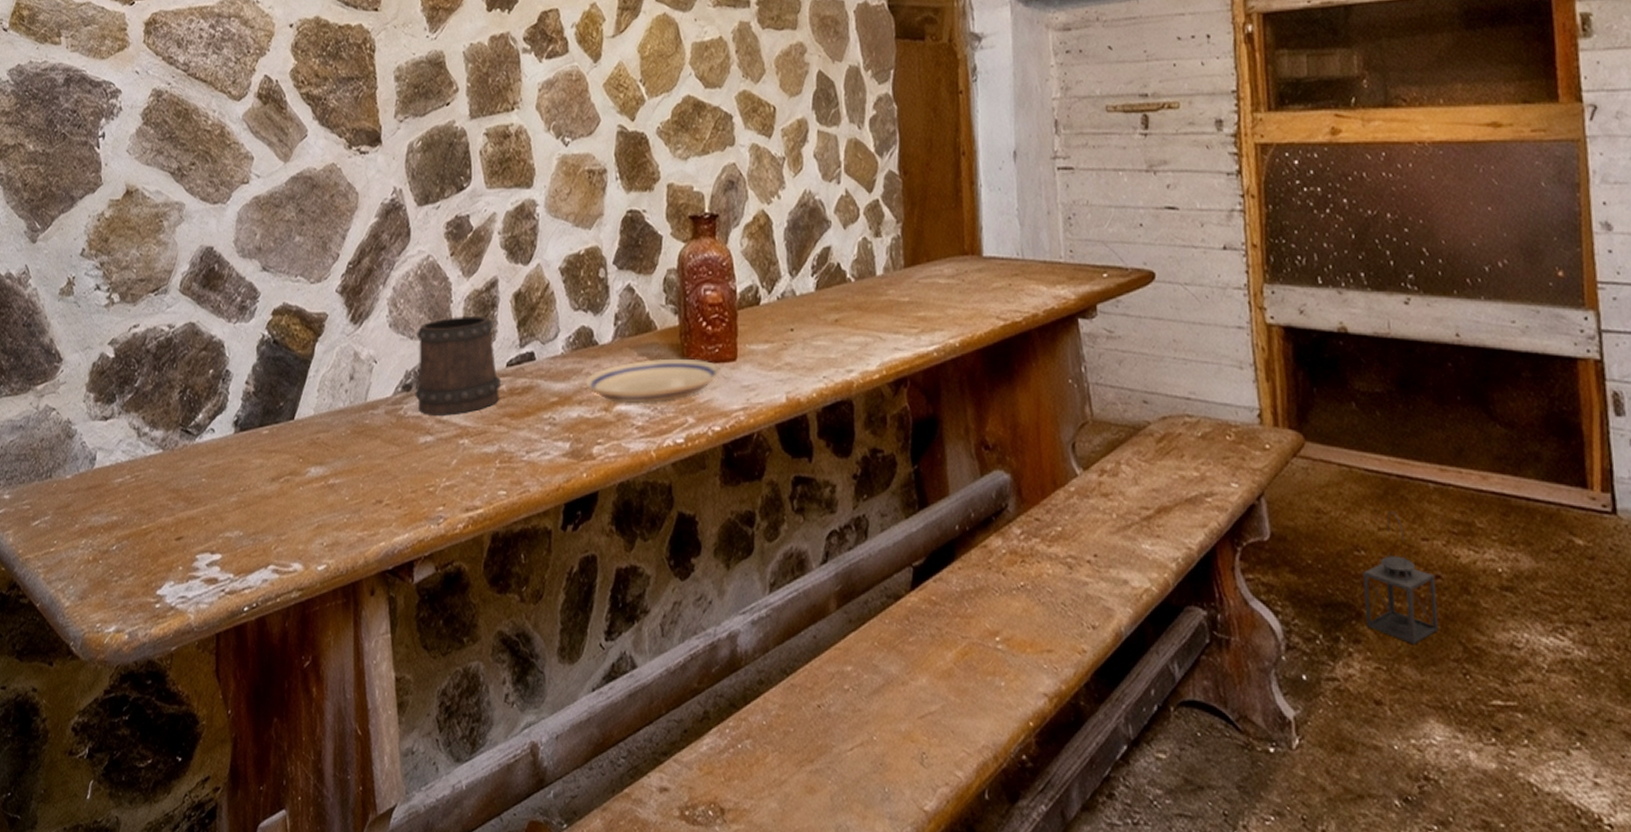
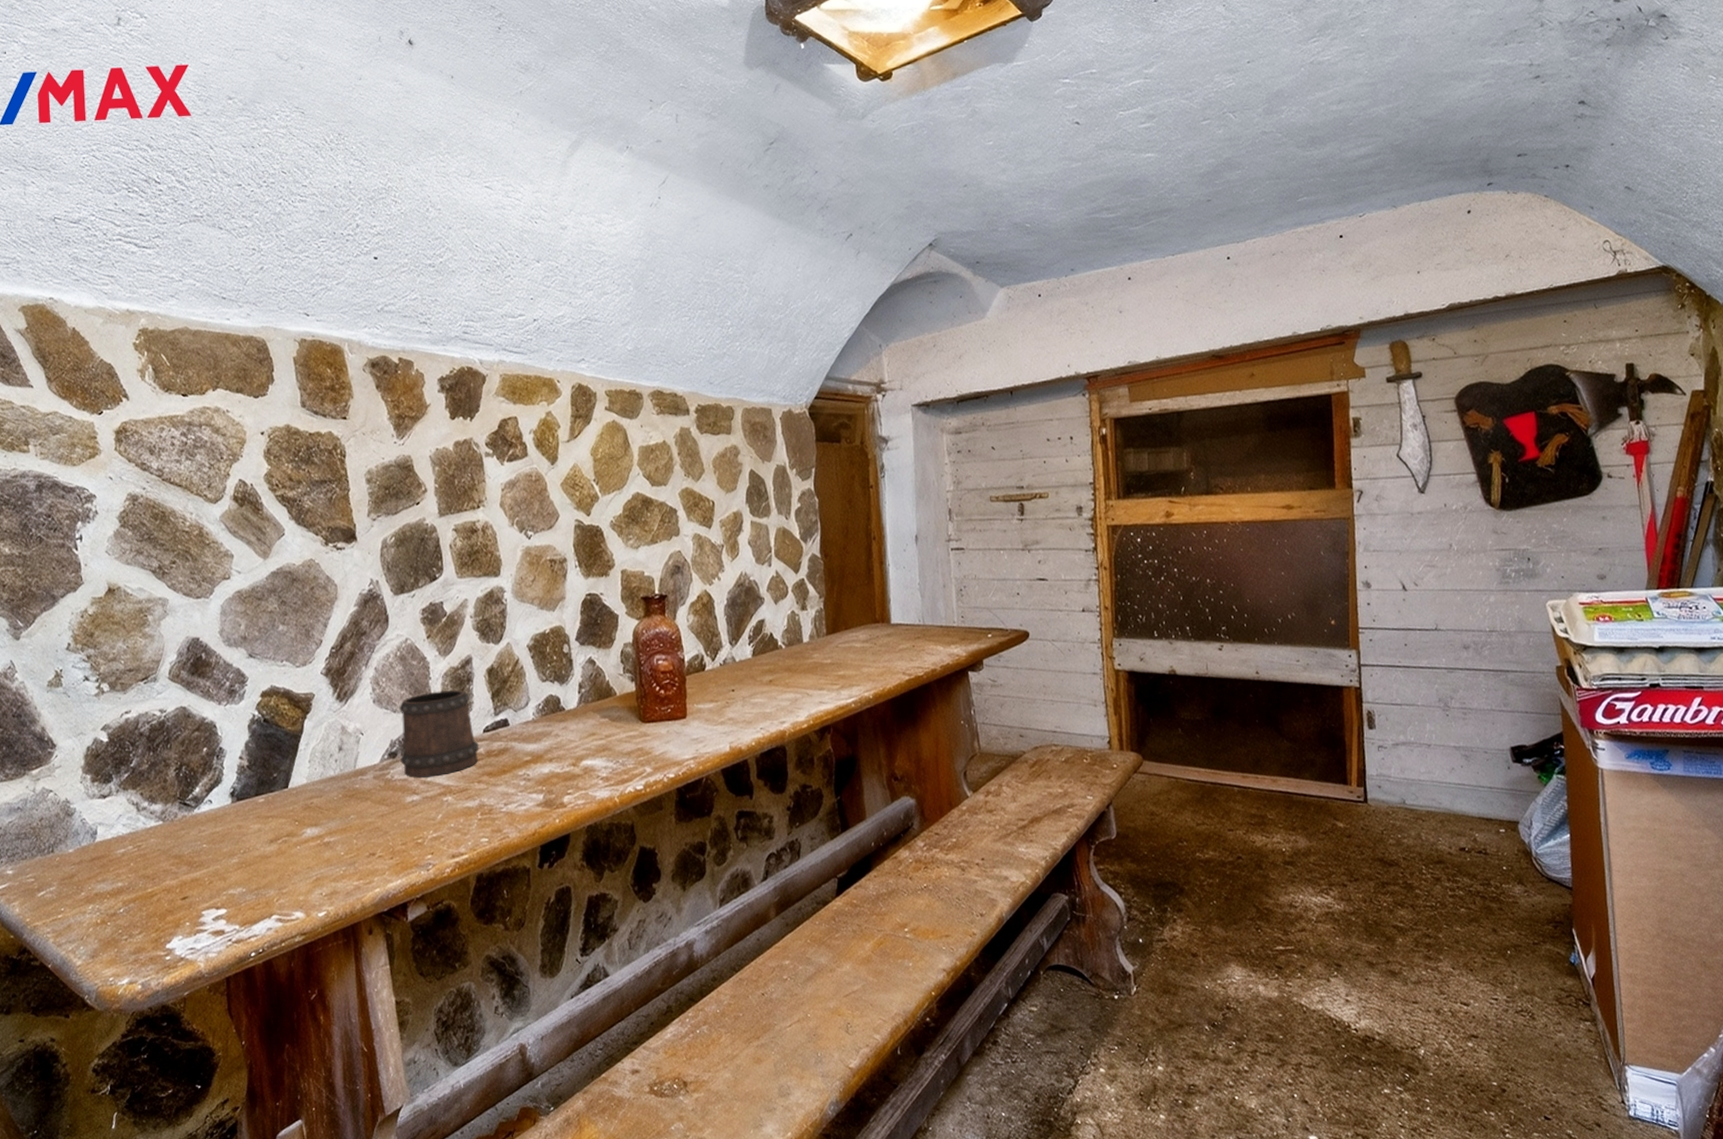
plate: present [585,358,720,403] -> none [554,718,673,758]
lantern: present [1363,510,1439,645] -> none [1185,810,1239,910]

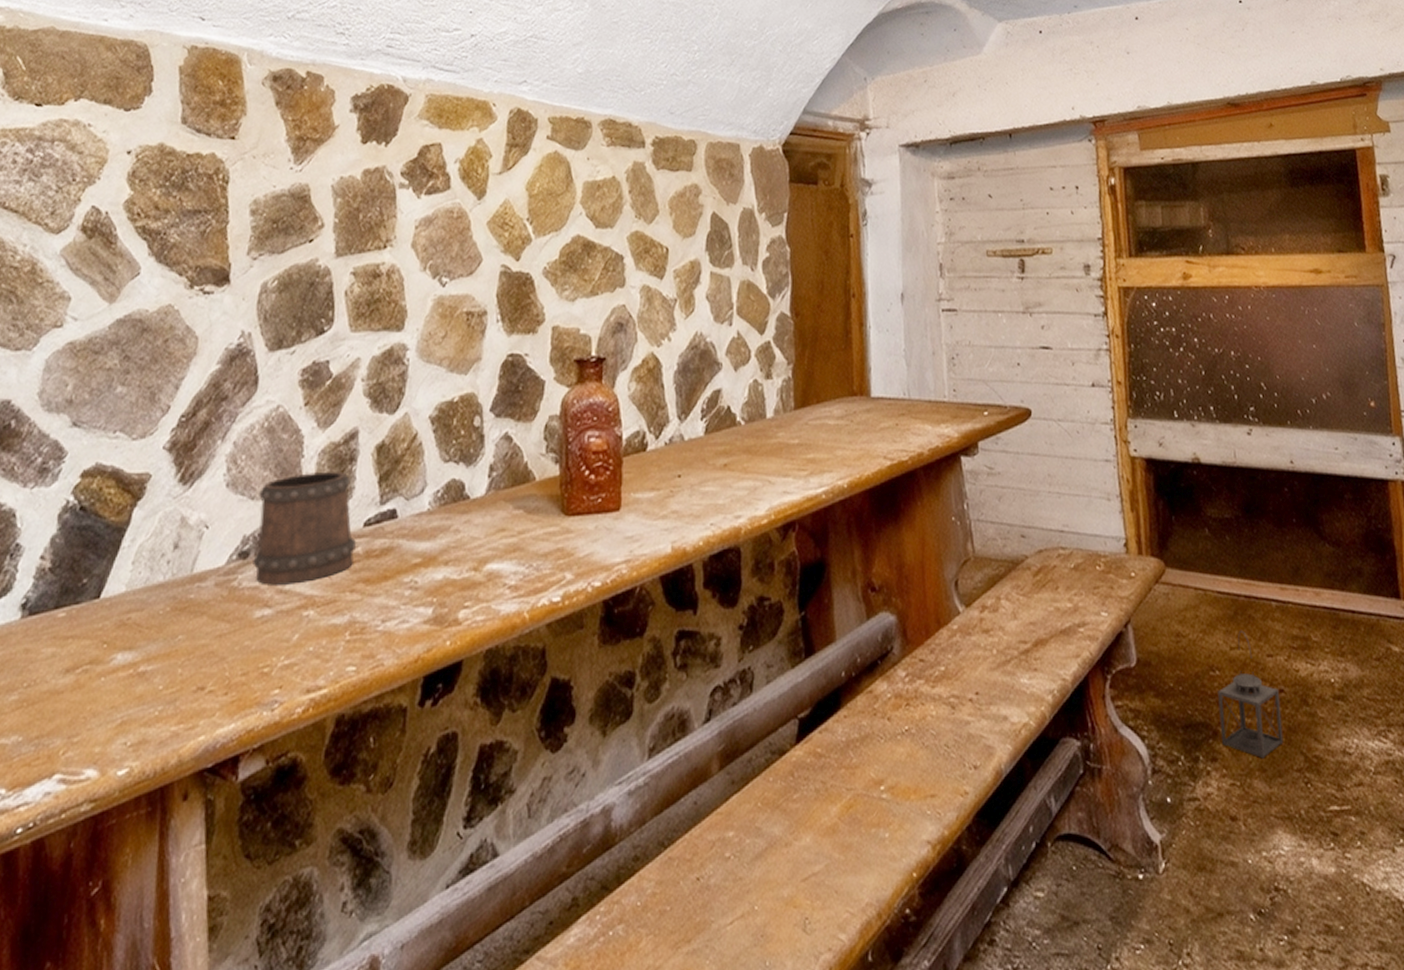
lantern: none [1185,810,1239,910] -> present [1218,630,1284,759]

